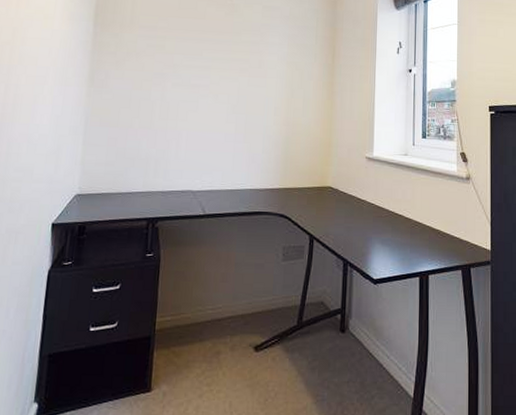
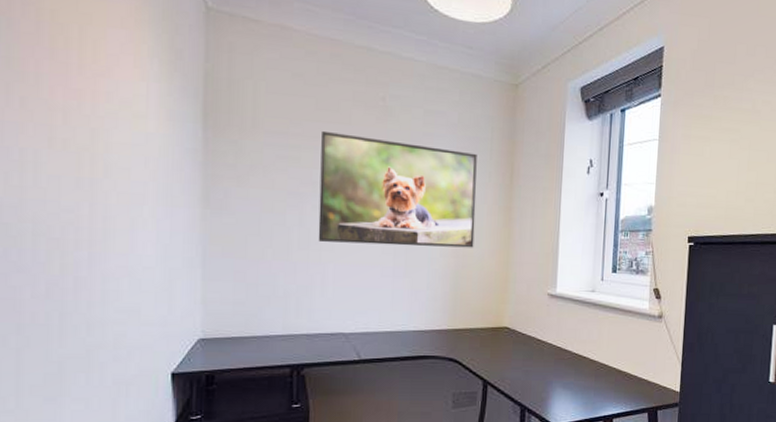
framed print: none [175,24,305,118] -> present [318,130,477,248]

